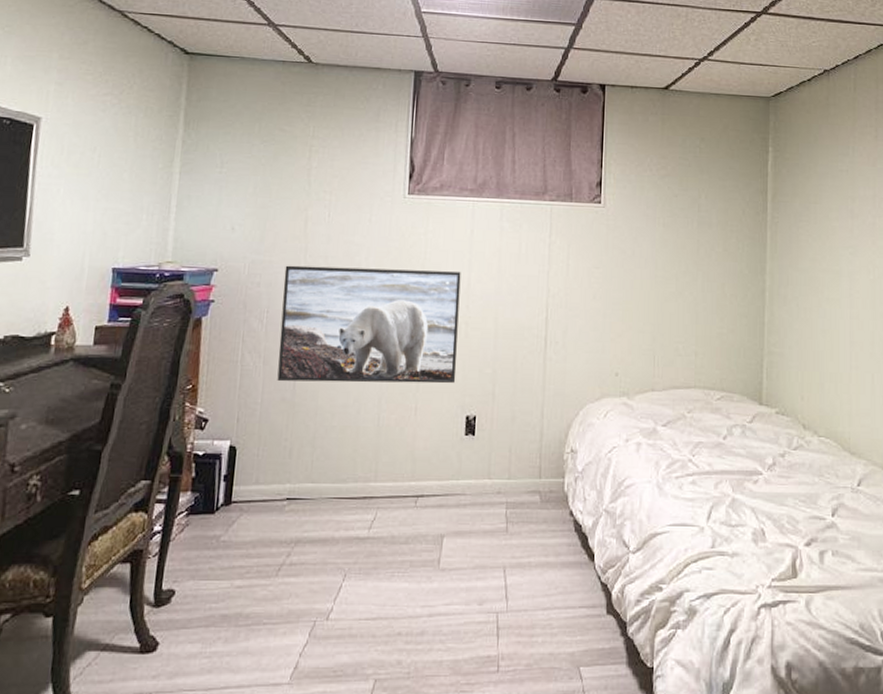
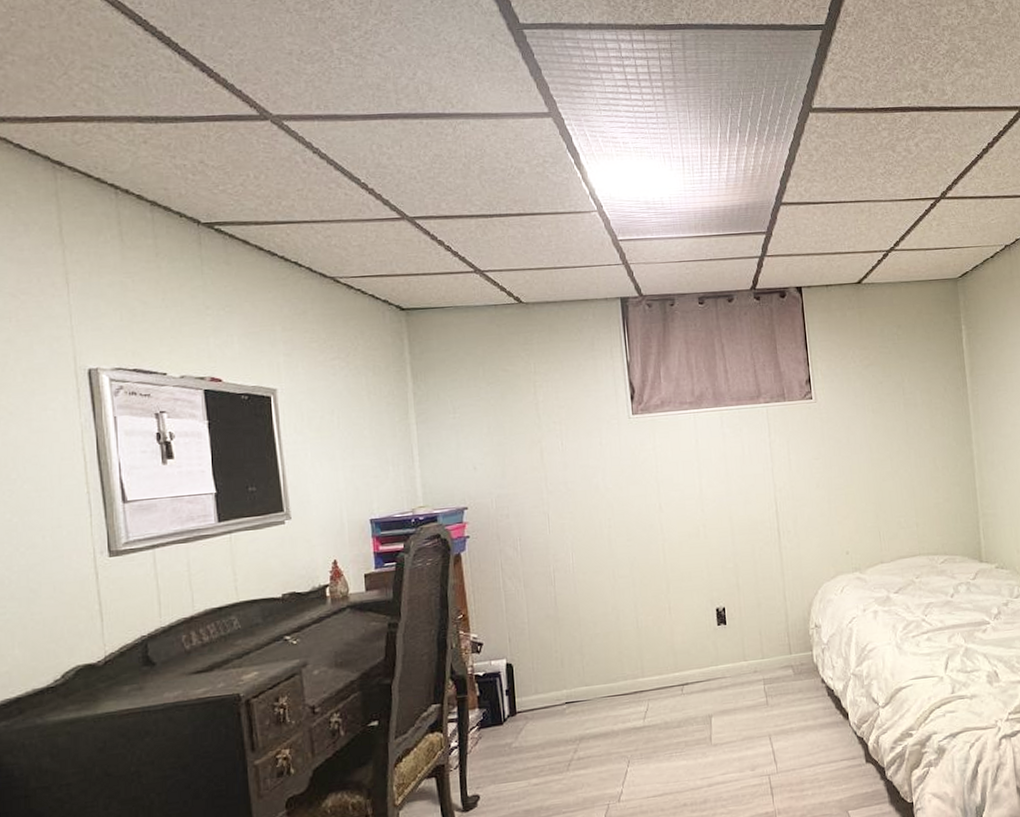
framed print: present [277,265,461,384] -> none [529,480,702,601]

